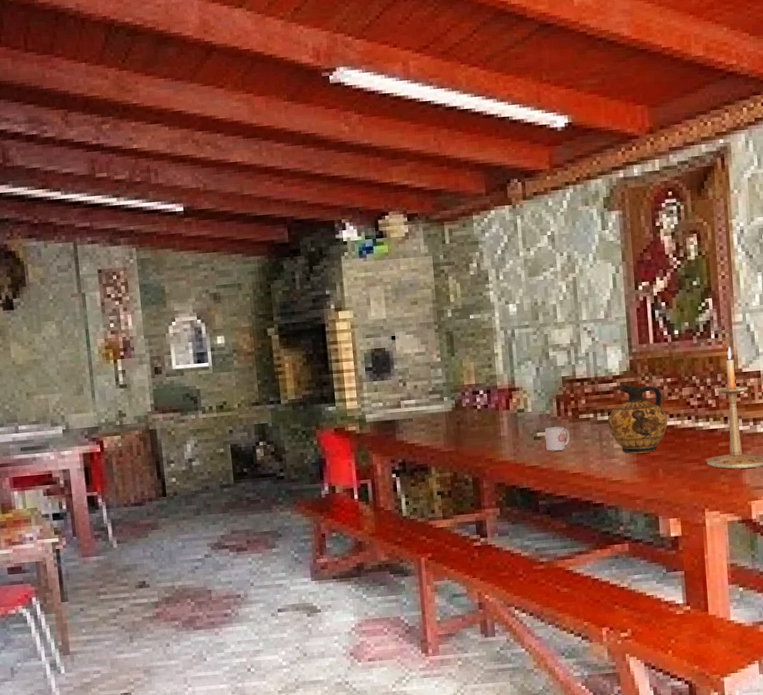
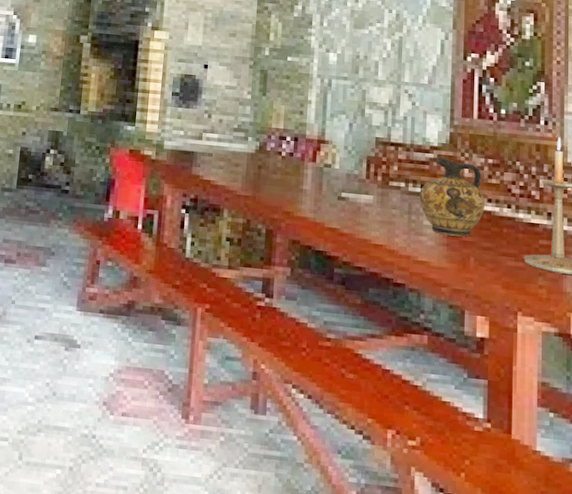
mug: present [545,426,570,451] -> none [350,189,377,217]

